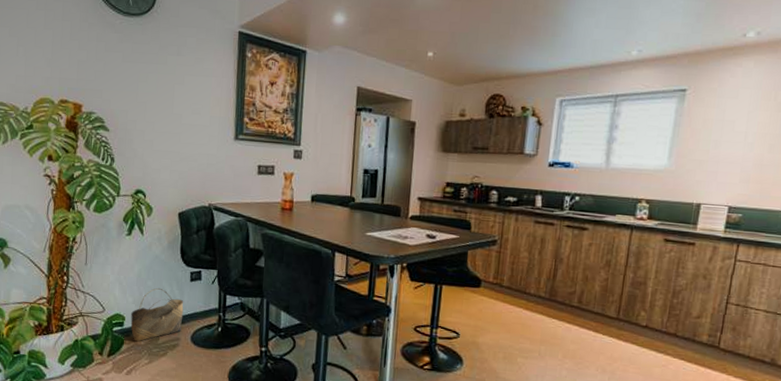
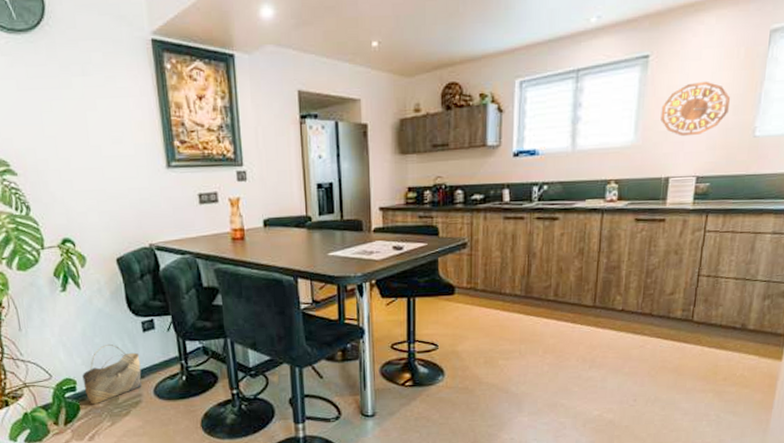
wall clock: none [695,118,767,167] -> present [660,82,731,137]

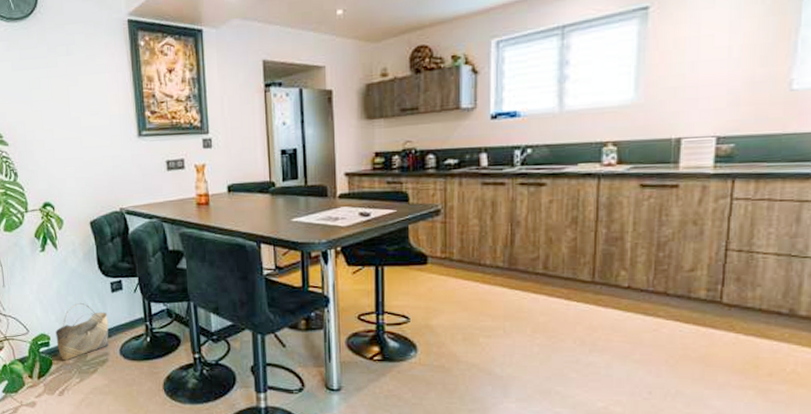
wall clock: present [660,82,731,137] -> none [667,31,757,93]

